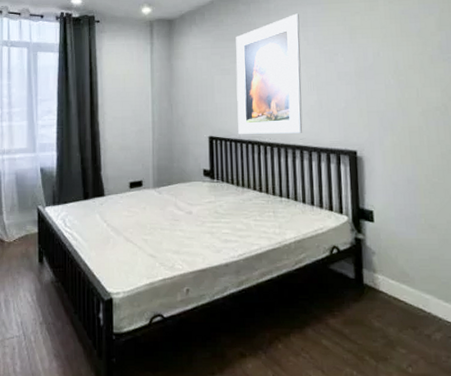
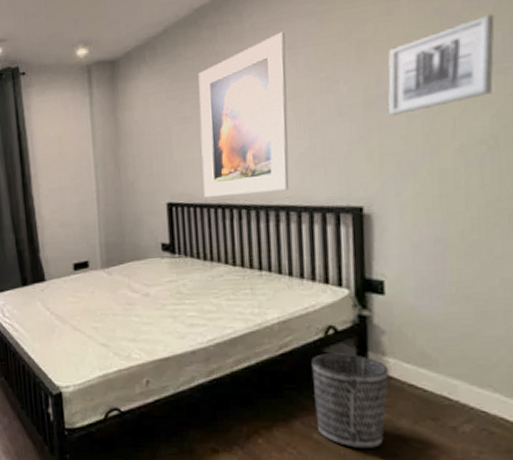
wastebasket: none [320,270,379,354] -> present [311,353,389,449]
wall art: none [371,19,442,83] -> present [387,14,495,116]

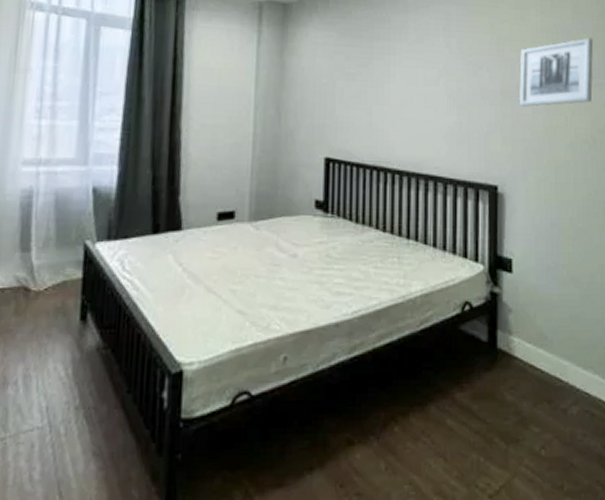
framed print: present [198,31,290,198] -> none [362,13,442,160]
wastebasket: present [311,353,389,449] -> none [448,331,514,436]

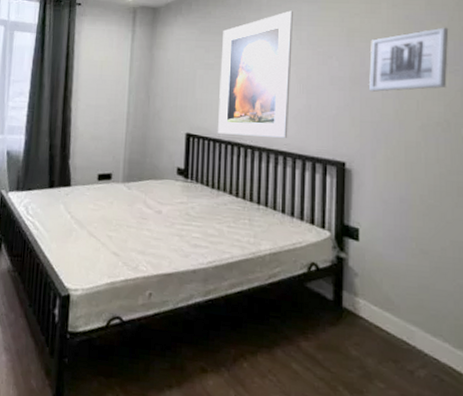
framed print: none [362,13,442,160] -> present [218,10,293,138]

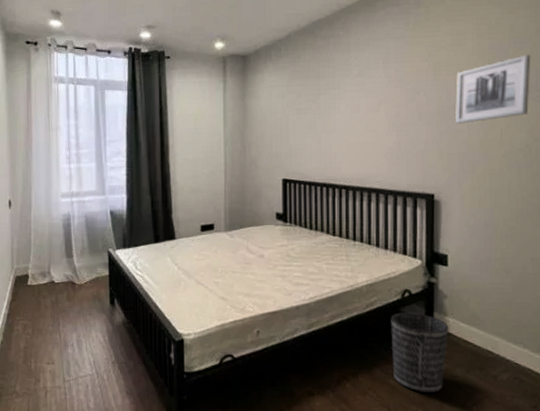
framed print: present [218,10,293,138] -> none [312,48,381,177]
wastebasket: none [295,287,360,384] -> present [390,313,449,393]

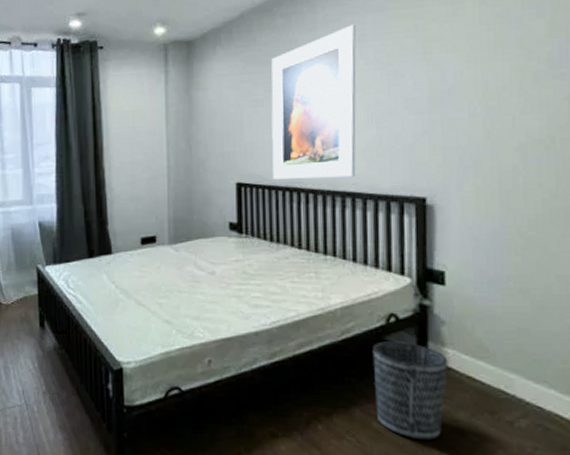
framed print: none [312,48,381,177] -> present [271,24,356,180]
wall art: present [454,54,531,124] -> none [451,22,553,111]

